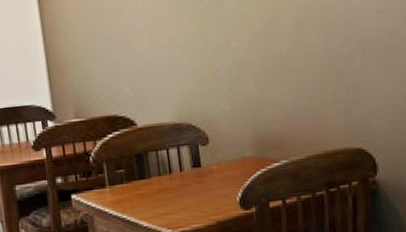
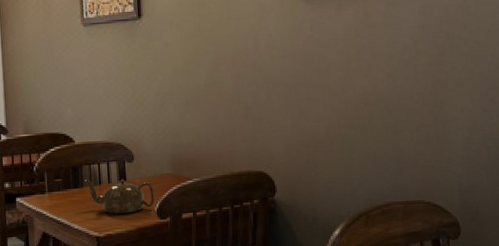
teapot: none [151,166,236,207] -> present [84,180,155,214]

